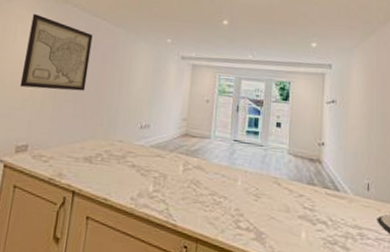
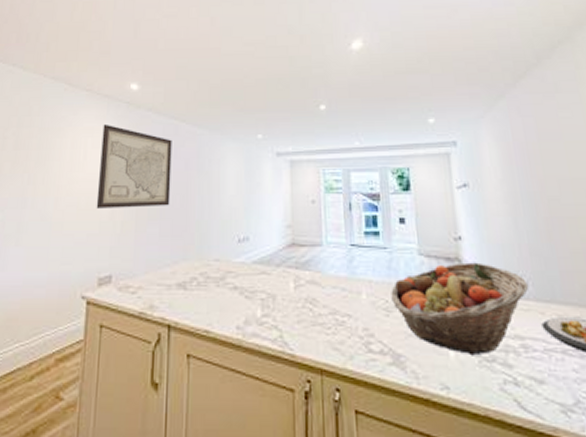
fruit basket: none [261,163,372,239] -> present [391,262,529,356]

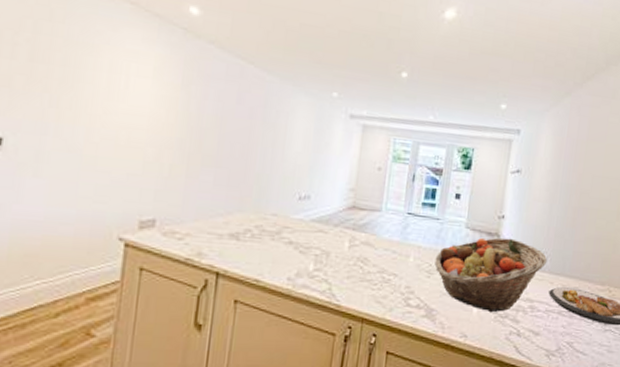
wall art: present [96,123,172,209] -> none [139,49,236,155]

